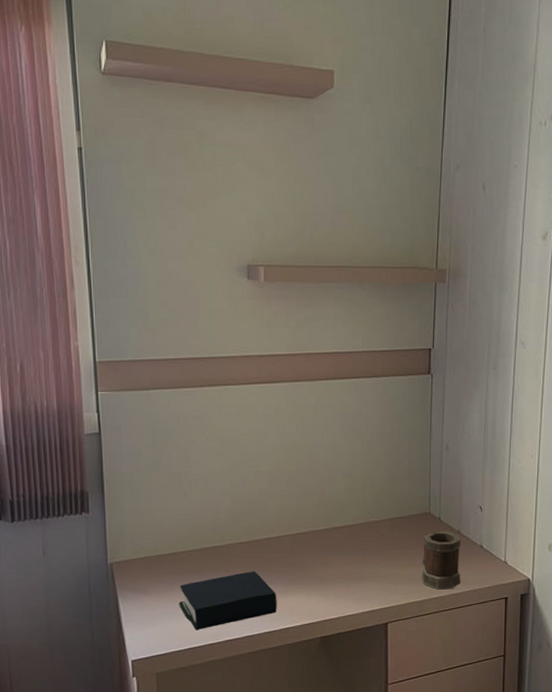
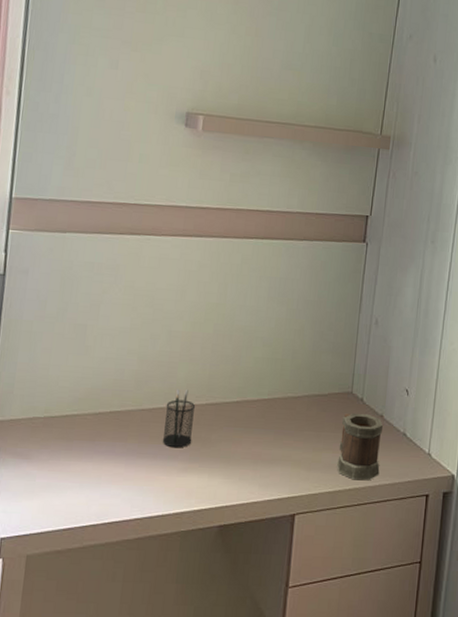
book: present [179,571,277,631] -> none [64,443,175,508]
pencil holder: none [261,522,289,574] -> present [162,389,196,448]

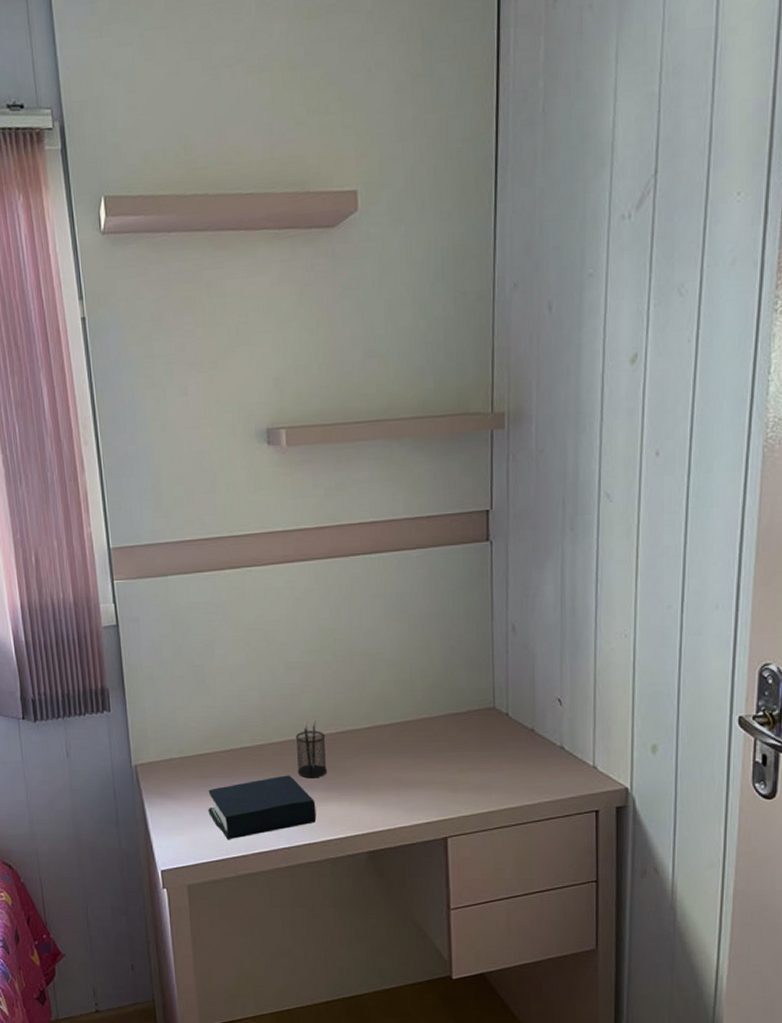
book: none [64,443,175,508] -> present [208,775,317,840]
mug: present [336,413,383,480] -> none [486,728,537,798]

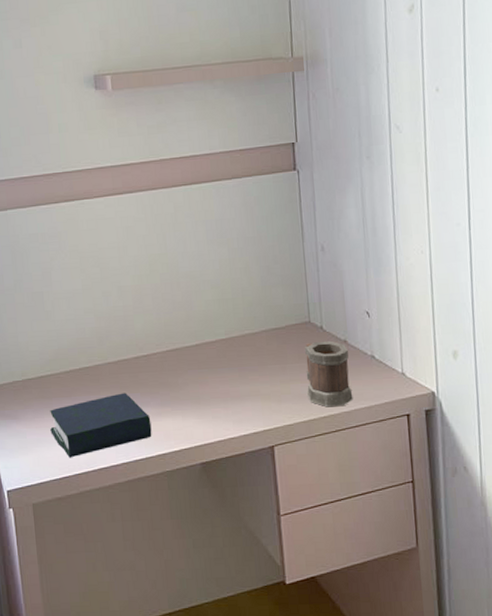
pencil holder: present [295,720,328,779] -> none [129,339,161,395]
mug: none [486,728,537,798] -> present [305,340,353,406]

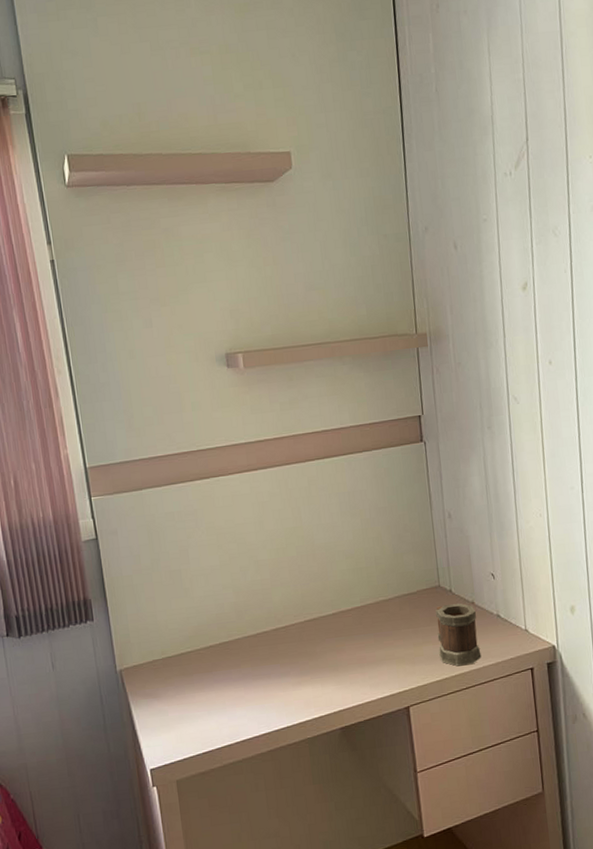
book: present [50,393,152,458] -> none [191,664,293,732]

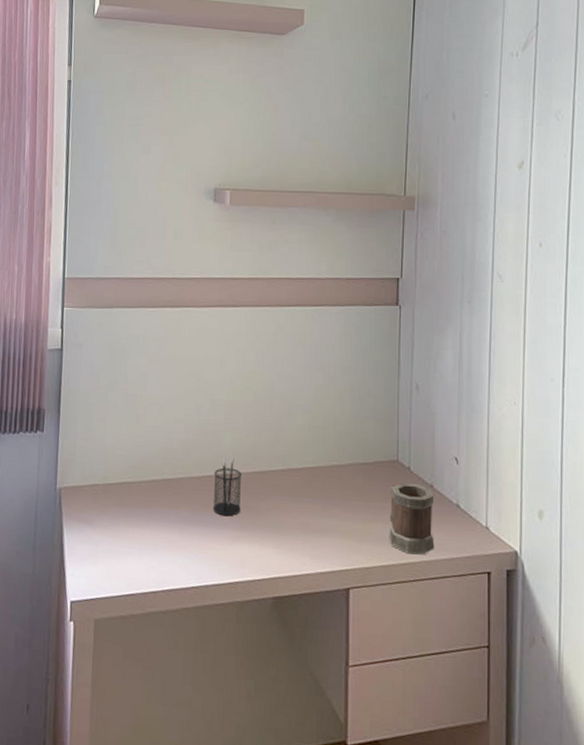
pencil holder: none [268,611,300,666] -> present [212,457,242,516]

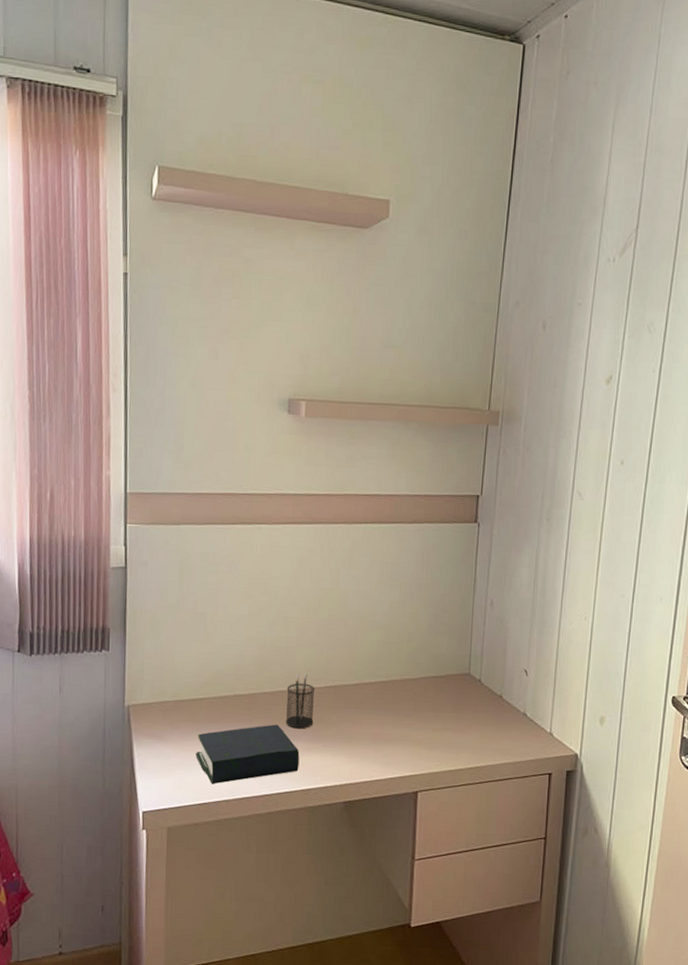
book: none [124,510,227,574] -> present [196,724,300,785]
mug: present [388,482,435,554] -> none [456,694,502,759]

